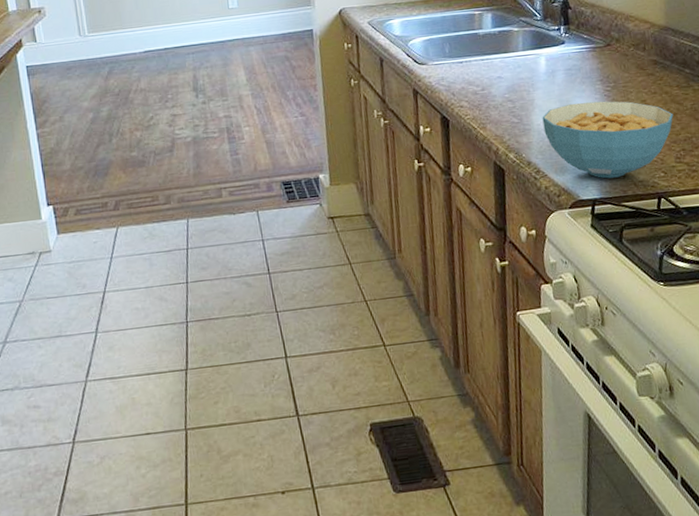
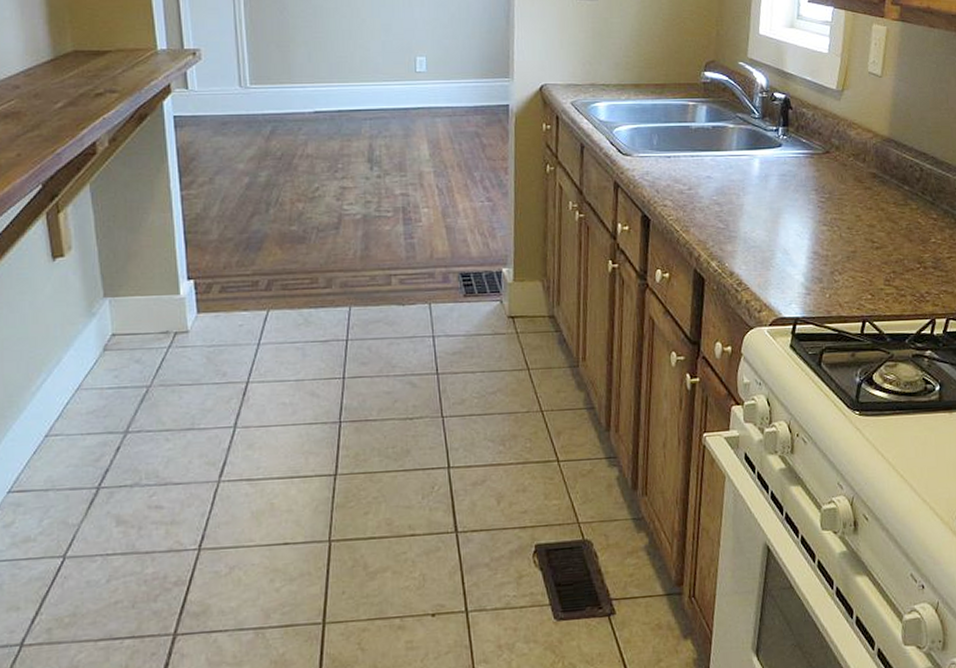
cereal bowl: present [542,101,674,179] -> none [750,212,887,297]

